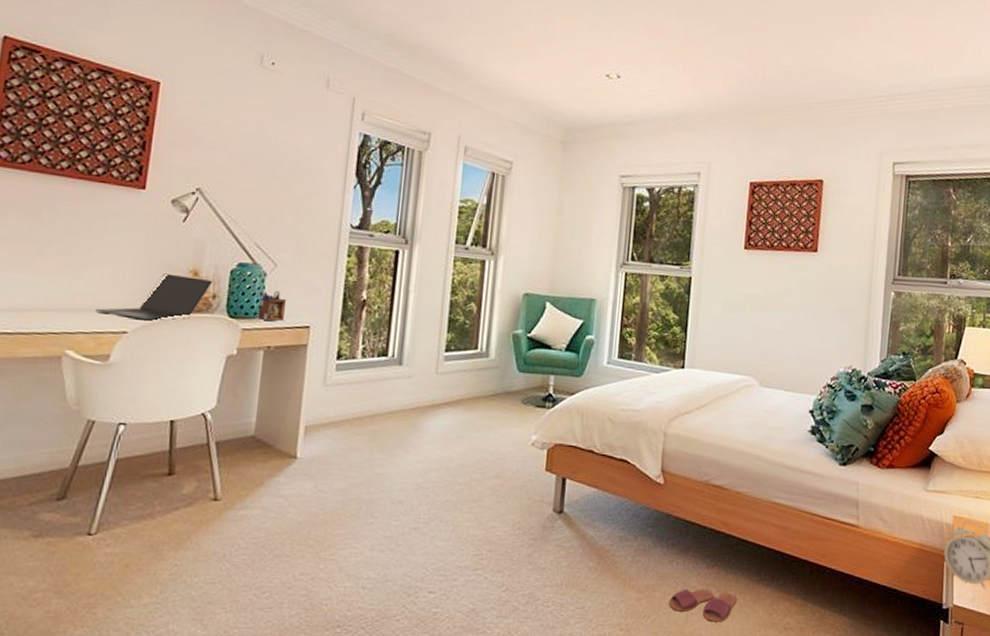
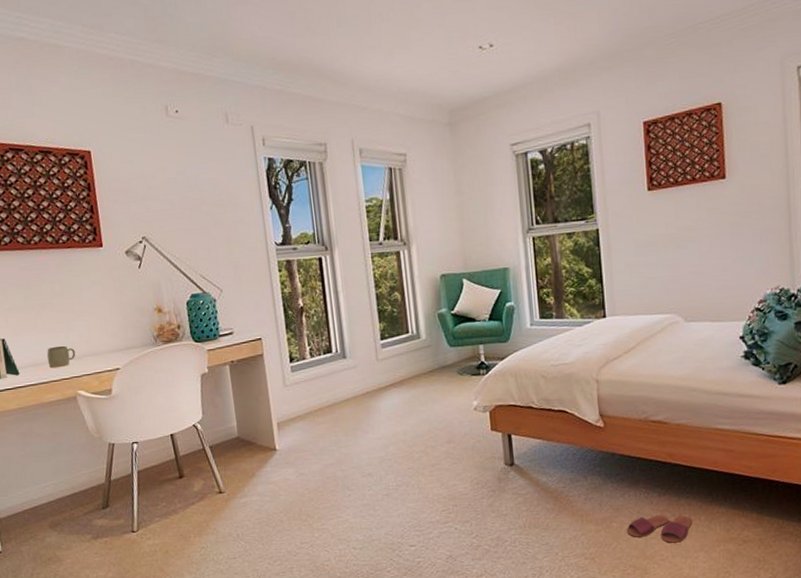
mug: none [36,292,76,319] -> present [46,345,76,369]
laptop: present [94,273,212,321] -> none [90,313,175,357]
desk organizer: present [258,290,287,322] -> none [215,312,239,341]

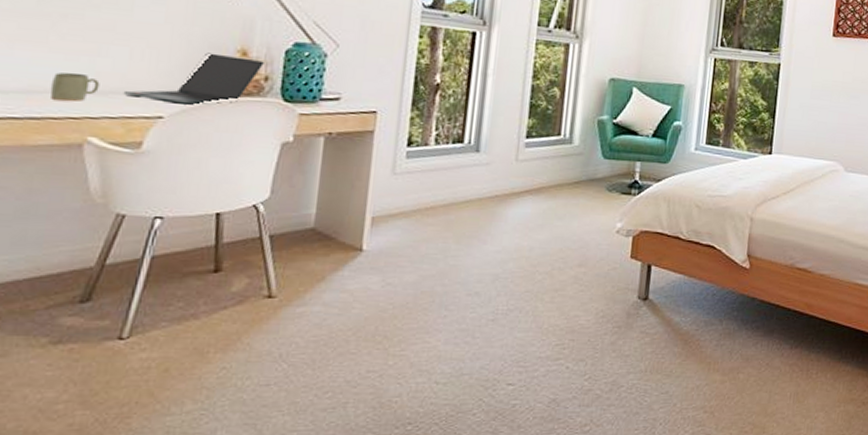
laptop: none [90,313,175,357] -> present [123,52,264,105]
slippers: present [627,514,692,543] -> none [753,368,818,400]

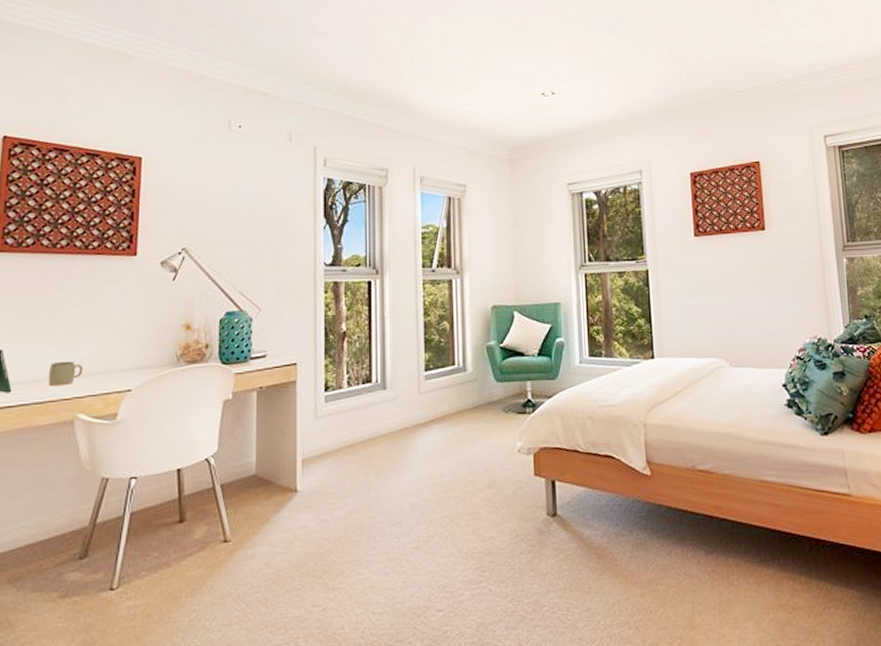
laptop: present [123,52,264,105] -> none [100,330,204,377]

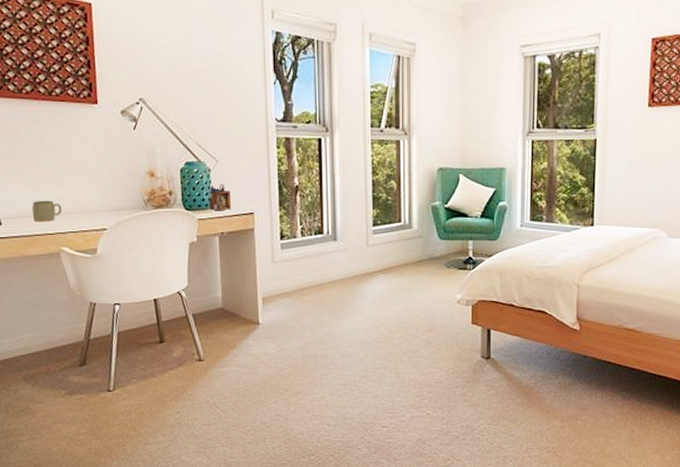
desk organizer: none [248,333,273,364] -> present [208,183,231,211]

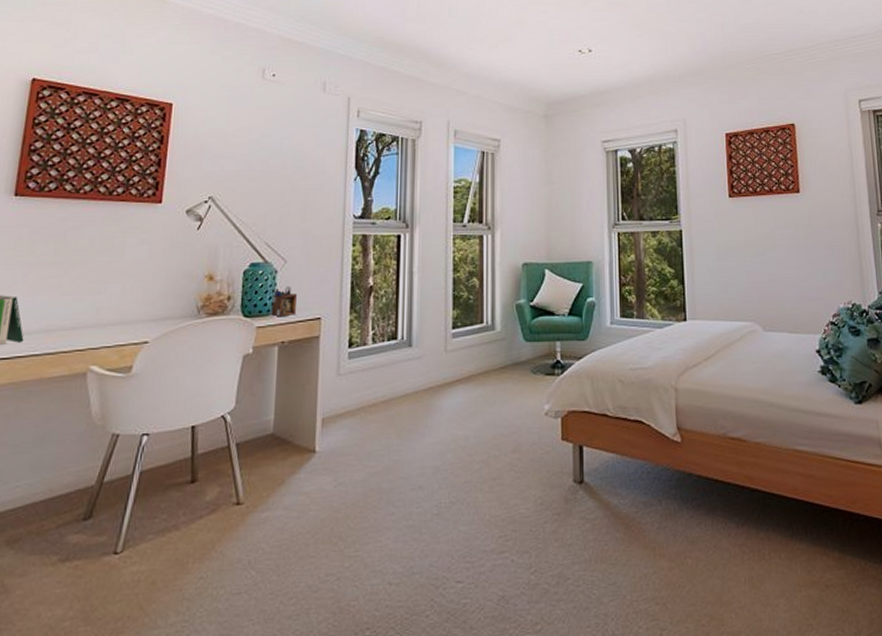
mug: present [31,200,62,222] -> none [62,310,100,337]

